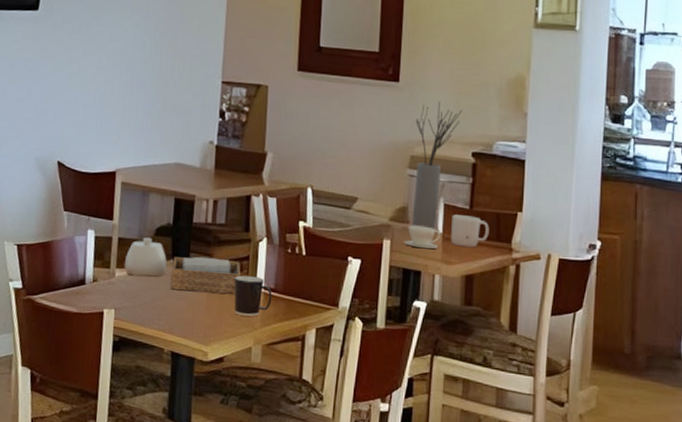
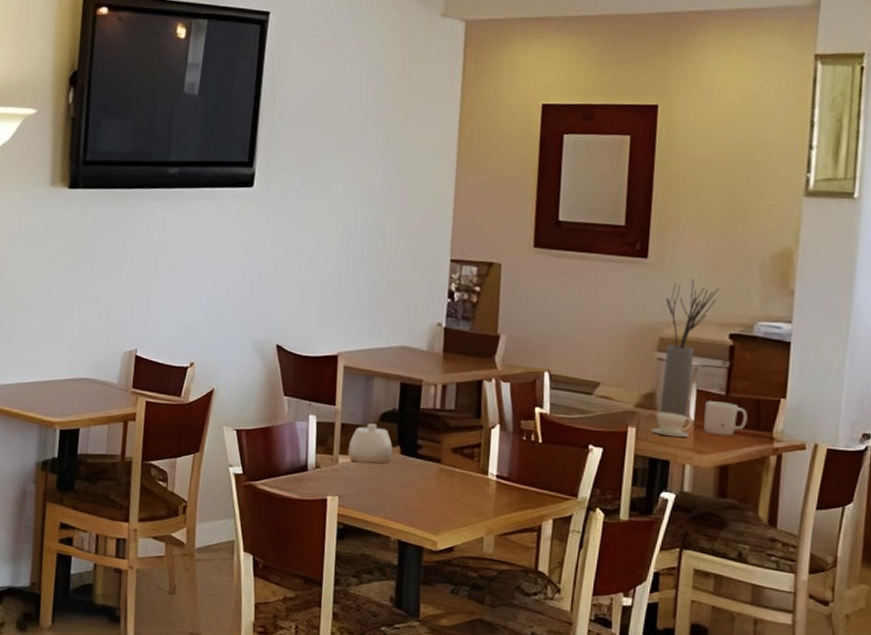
napkin holder: present [170,256,241,295] -> none [396,443,472,484]
mug: present [233,275,272,317] -> none [464,463,506,507]

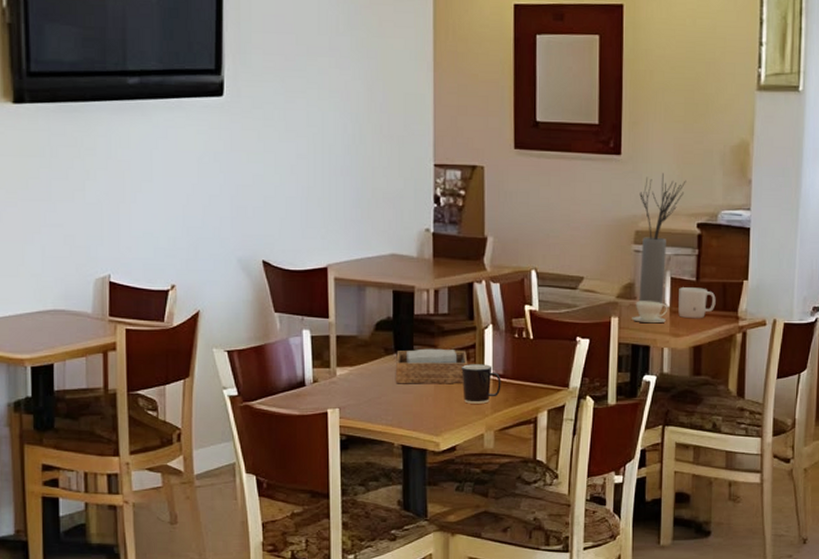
sugar bowl: present [347,423,394,465] -> none [345,333,391,374]
napkin holder: none [396,443,472,484] -> present [395,348,468,385]
mug: none [464,463,506,507] -> present [461,364,501,405]

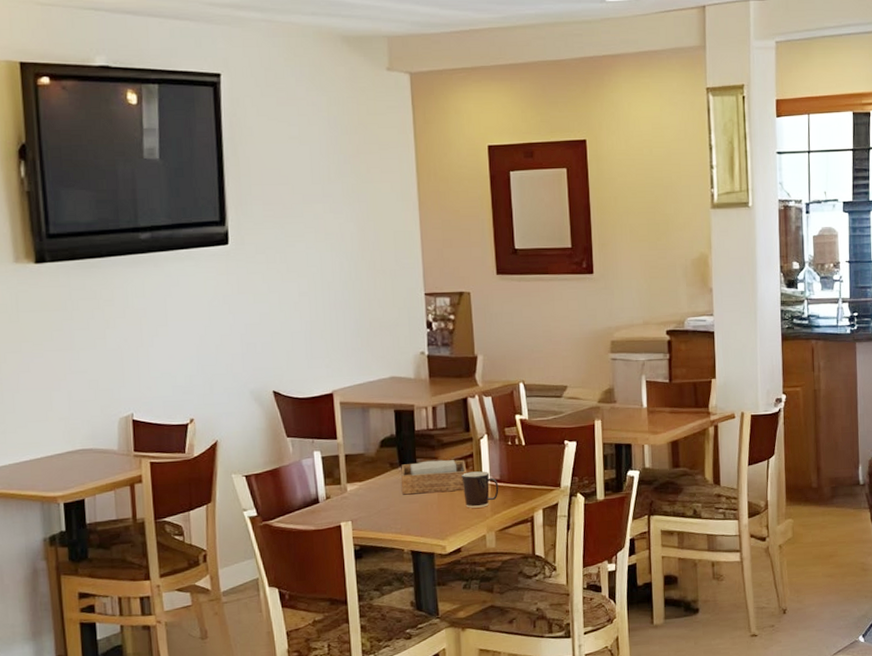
teacup: present [632,301,668,324] -> none [613,403,646,424]
vase: present [639,173,686,303] -> none [612,287,654,405]
mug: present [678,287,716,319] -> none [654,388,688,417]

